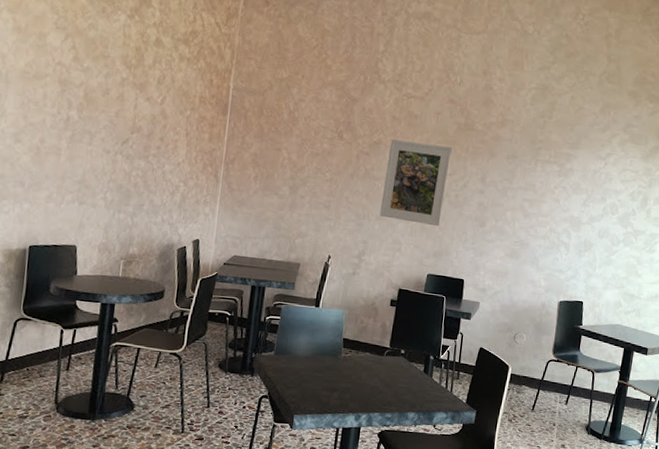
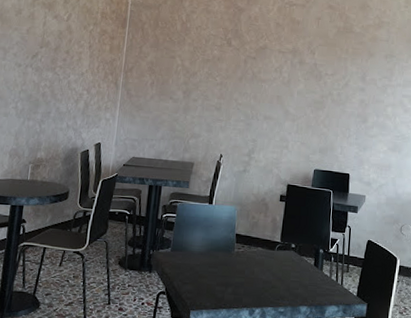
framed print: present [379,139,453,227] -> none [267,44,333,124]

